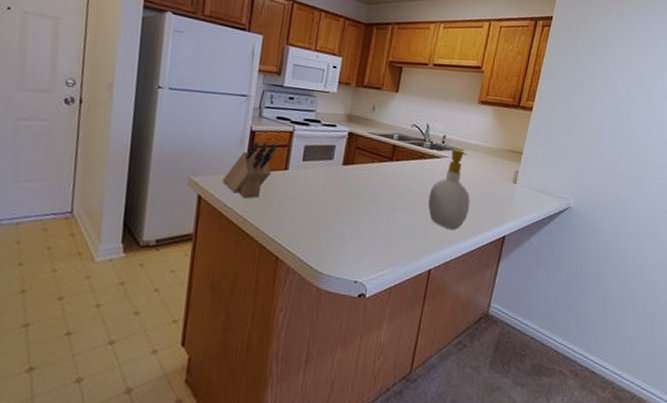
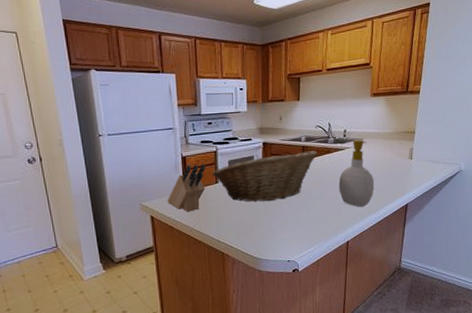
fruit basket: none [283,144,410,204] -> present [213,150,318,202]

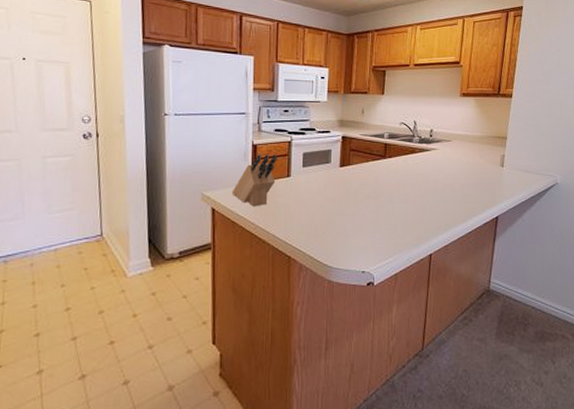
fruit basket: present [213,150,318,202] -> none [285,148,401,202]
soap bottle: present [338,139,375,207] -> none [422,140,462,216]

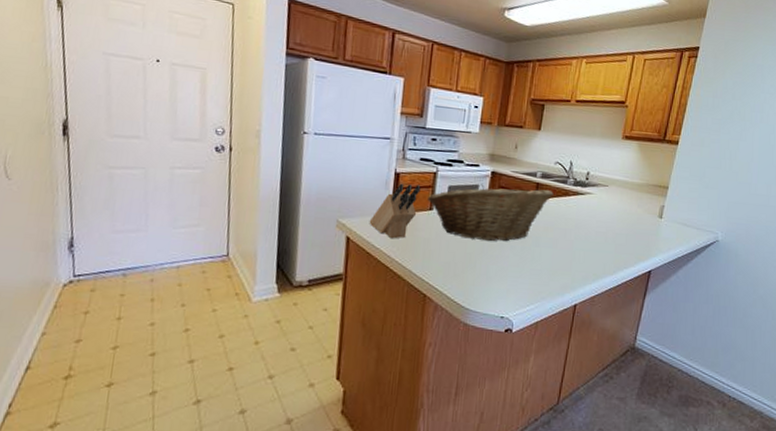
fruit basket: none [285,148,401,202] -> present [428,184,554,242]

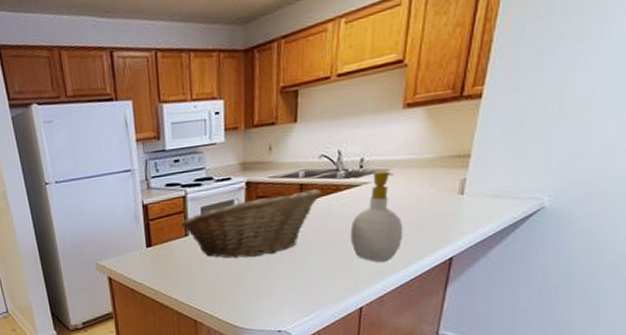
knife block: present [369,183,421,239] -> none [126,212,173,272]
soap bottle: none [572,185,615,266] -> present [350,170,404,263]

